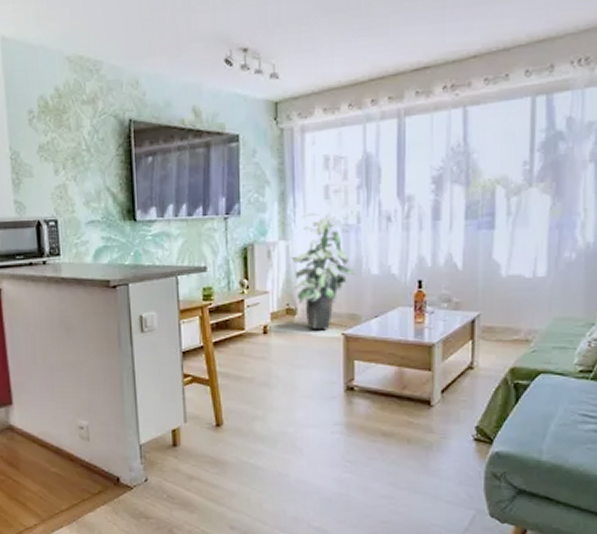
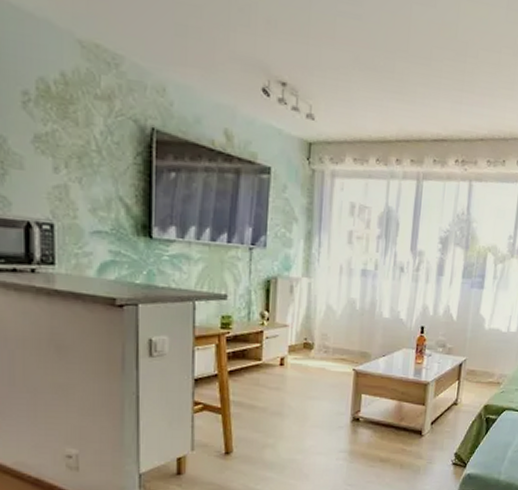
indoor plant: present [291,213,355,330] -> none [312,254,369,366]

